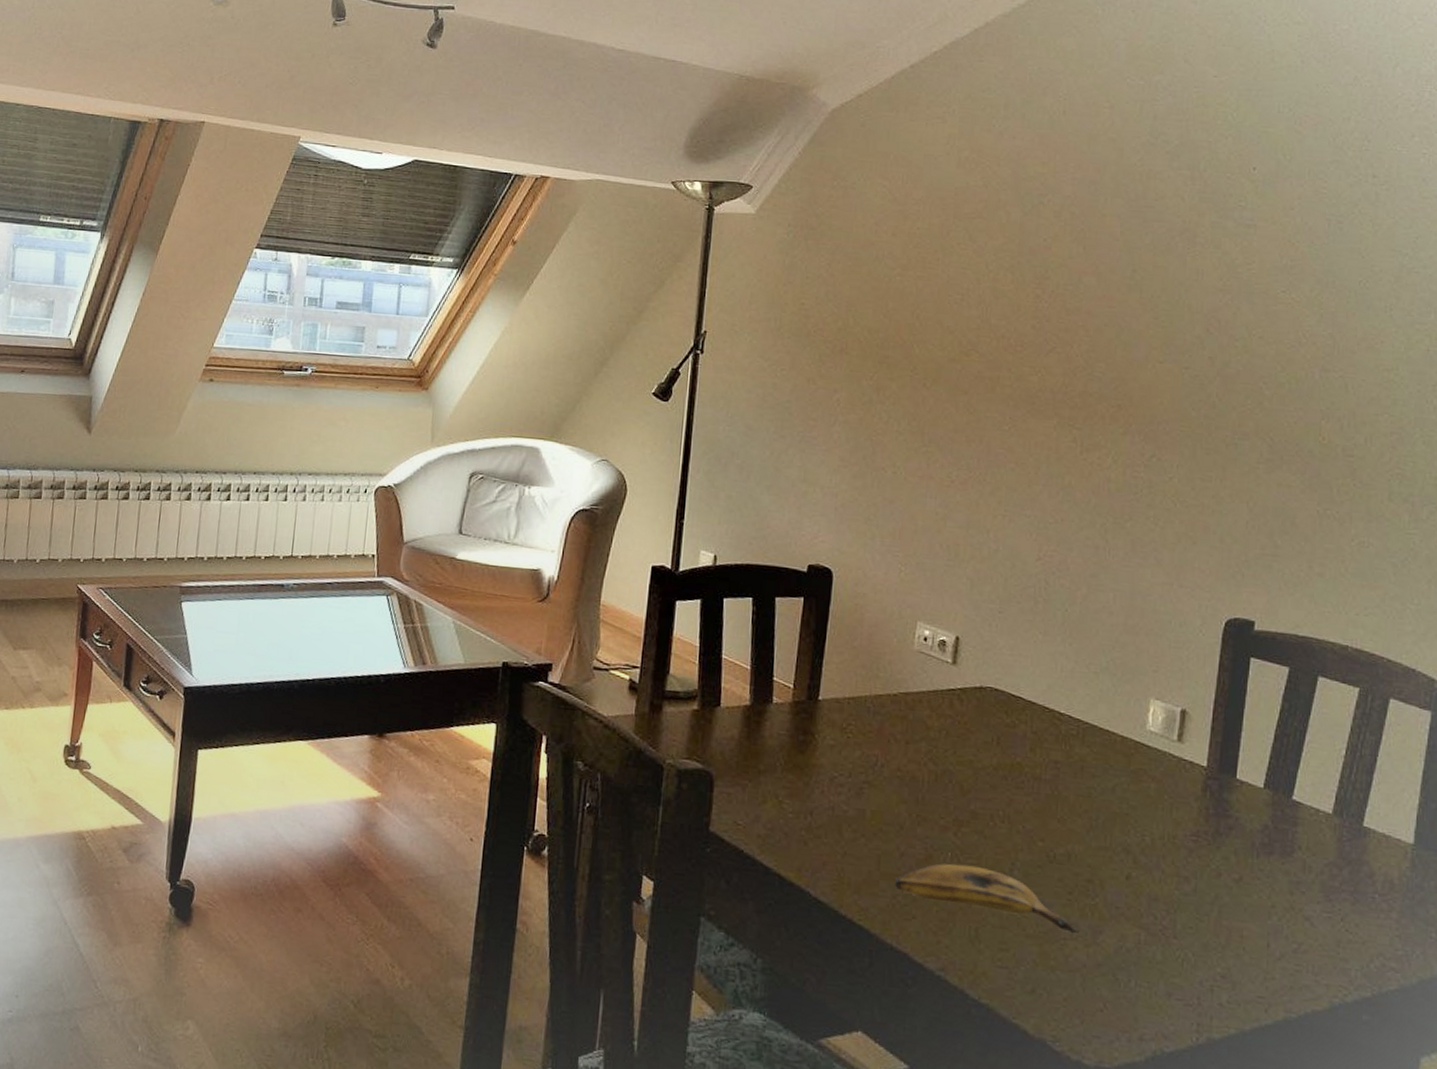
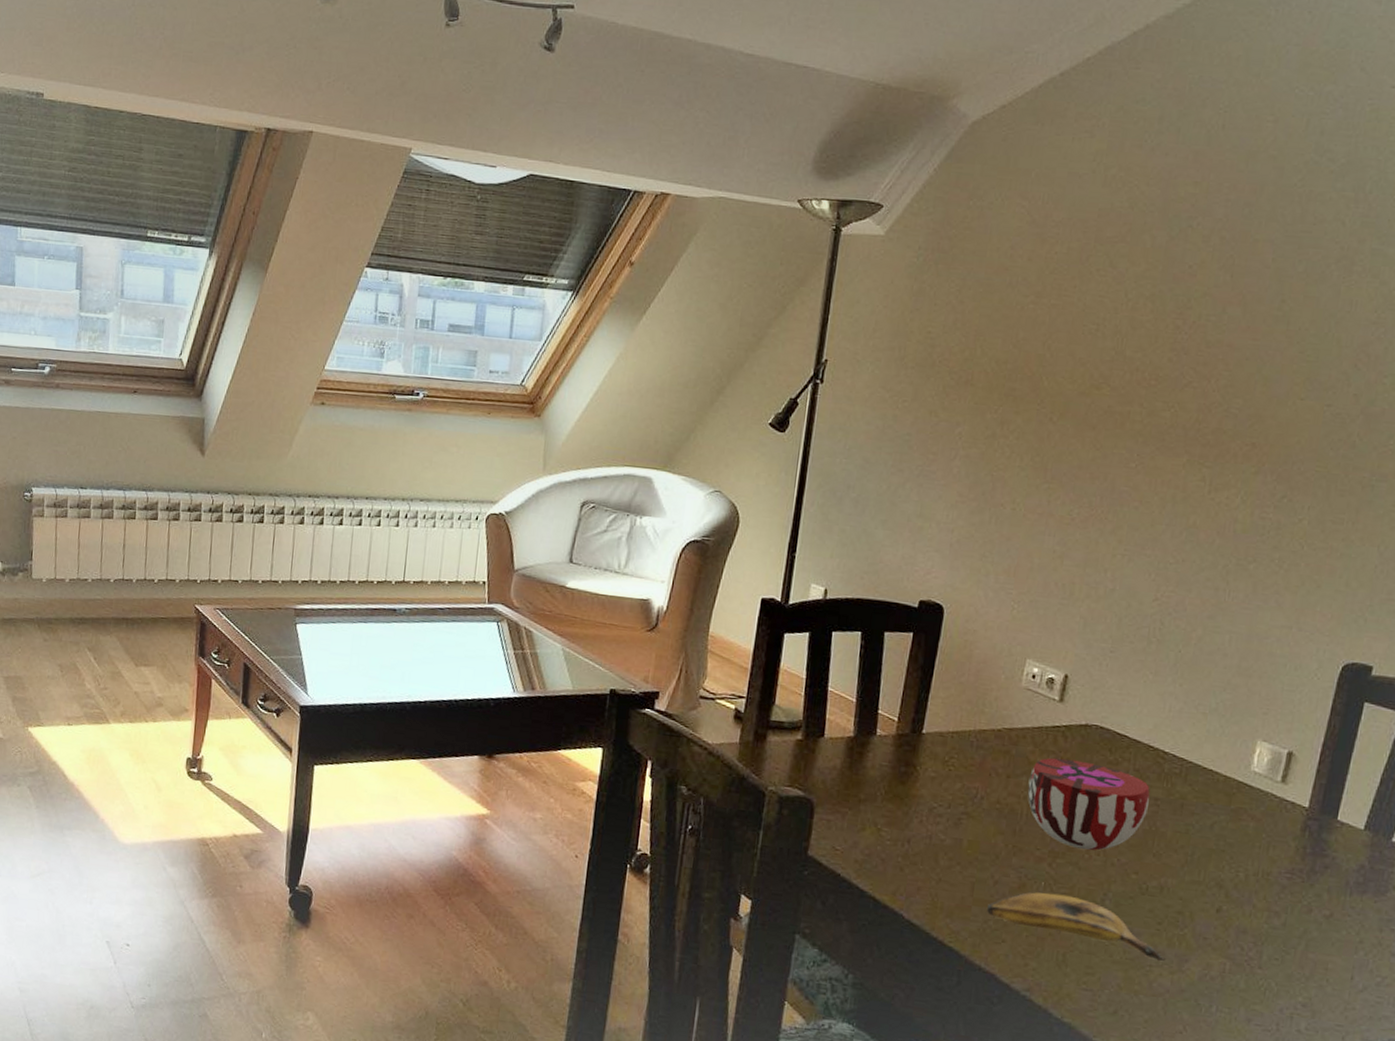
decorative bowl: none [927,721,1049,818] -> present [1027,757,1150,851]

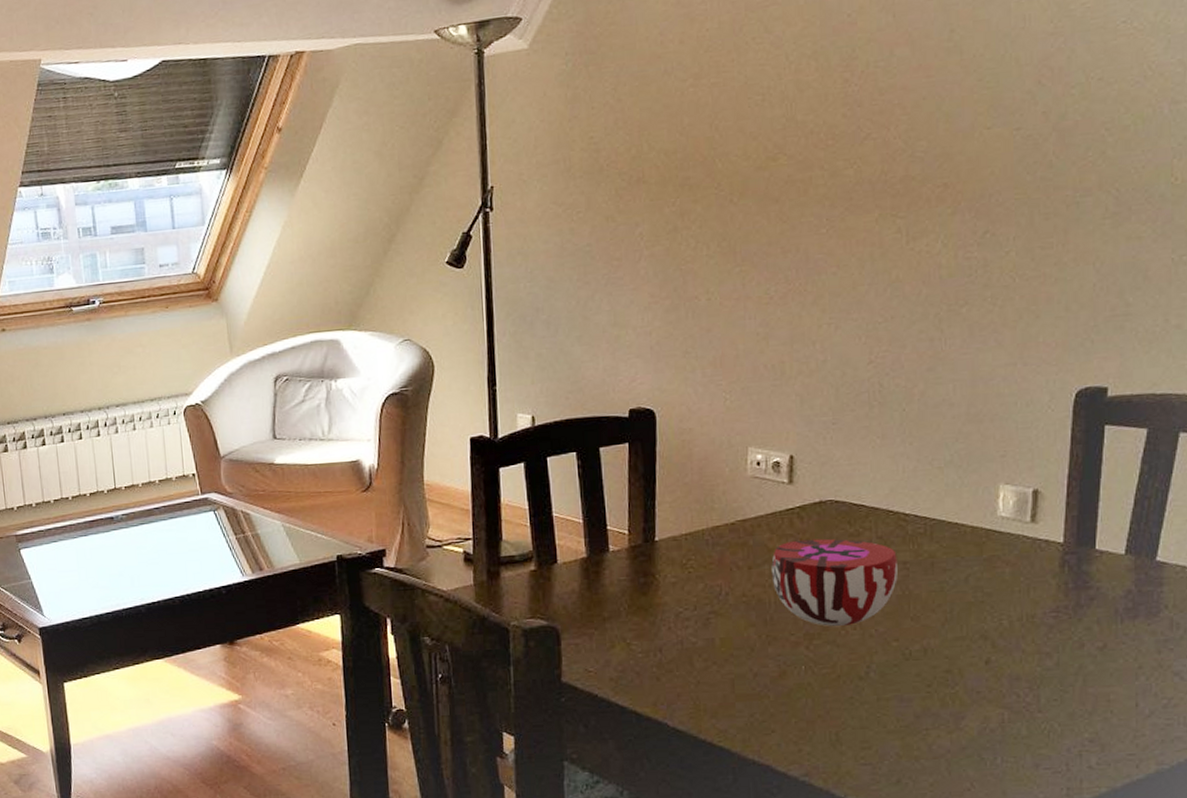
banana: present [987,892,1165,961] -> none [751,674,941,722]

